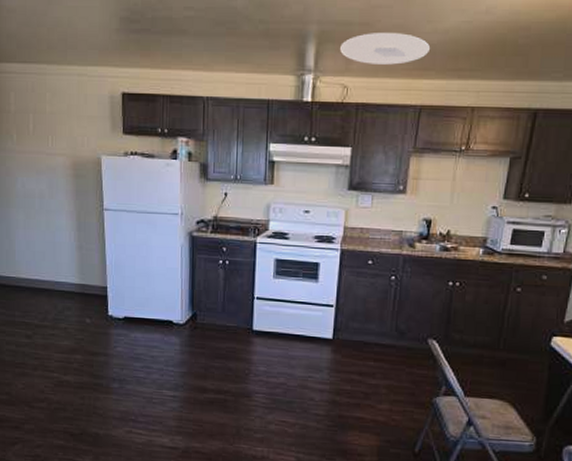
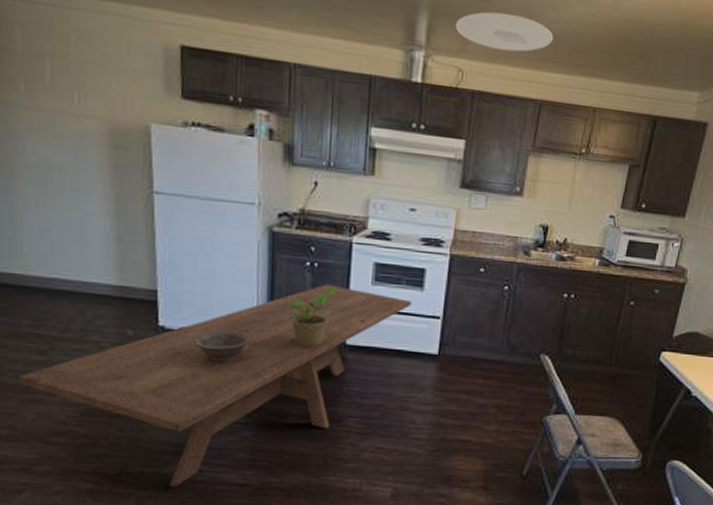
dining table: none [13,278,308,447] -> present [19,284,412,487]
decorative bowl: none [134,318,178,344] -> present [194,330,252,362]
potted plant: none [204,281,244,333] -> present [286,287,336,348]

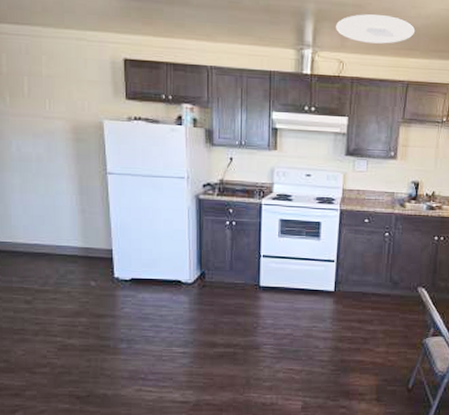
dining table: present [19,284,412,487] -> none [11,238,311,405]
decorative bowl: present [194,330,252,362] -> none [142,279,186,304]
potted plant: present [286,287,336,348] -> none [212,241,250,290]

